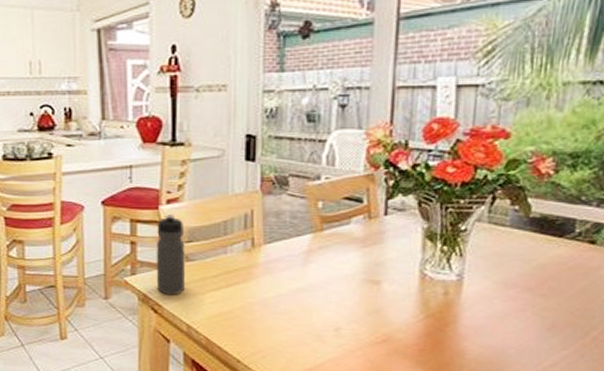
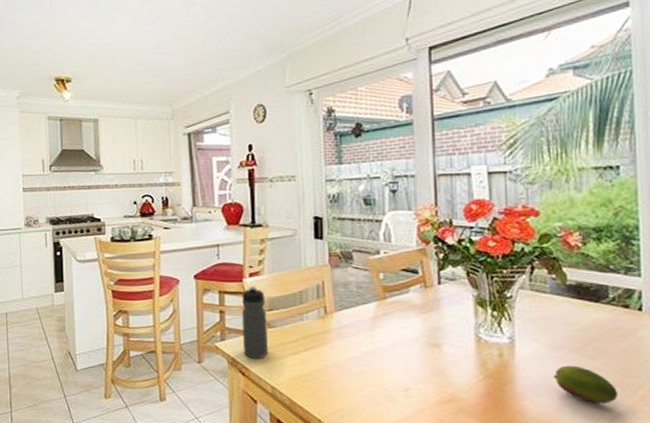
fruit: none [500,305,569,345] -> present [553,365,619,403]

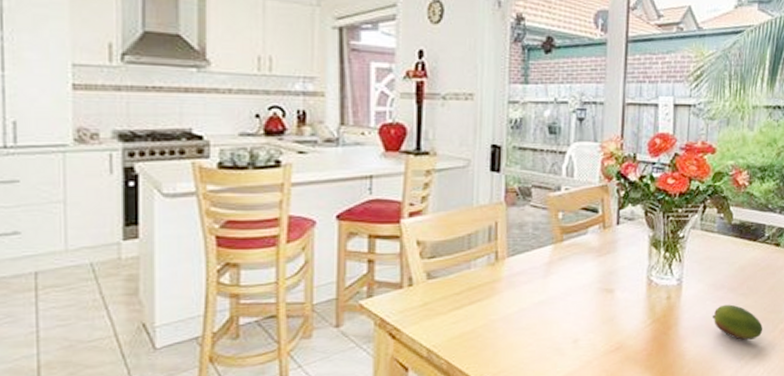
water bottle: present [241,286,268,359] -> none [395,228,427,318]

